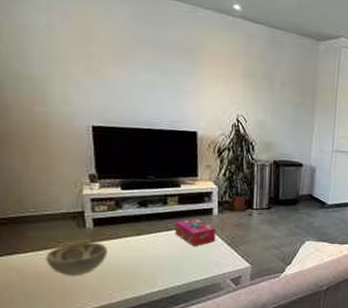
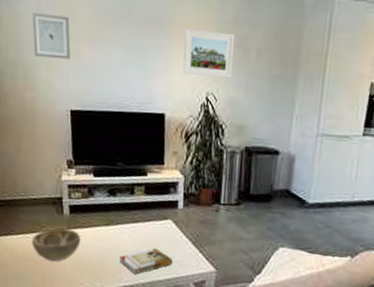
wall art: none [41,27,91,77] -> present [32,13,71,60]
book: none [153,252,210,278] -> present [119,248,174,275]
tissue box: present [174,218,217,247] -> none [140,210,181,243]
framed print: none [213,59,261,104] -> present [183,29,235,78]

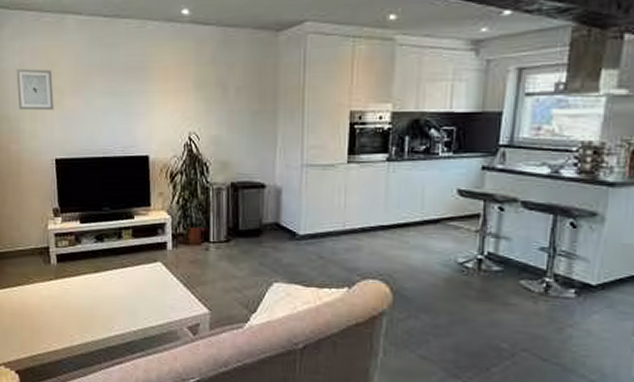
decorative bowl: present [31,228,81,261] -> none [19,278,69,314]
book: present [119,248,174,275] -> none [110,292,165,322]
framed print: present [183,29,235,78] -> none [163,73,214,117]

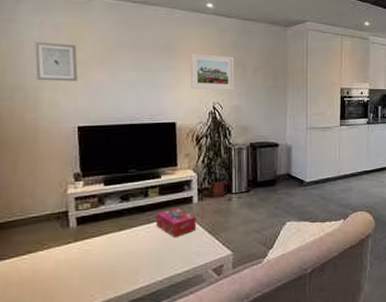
tissue box: none [129,253,171,287] -> present [155,207,197,238]
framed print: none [163,73,214,117] -> present [190,53,235,90]

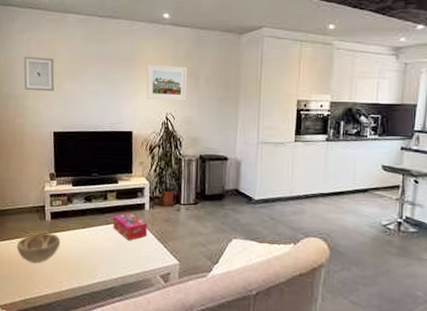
decorative bowl: none [29,241,90,279] -> present [16,233,61,263]

